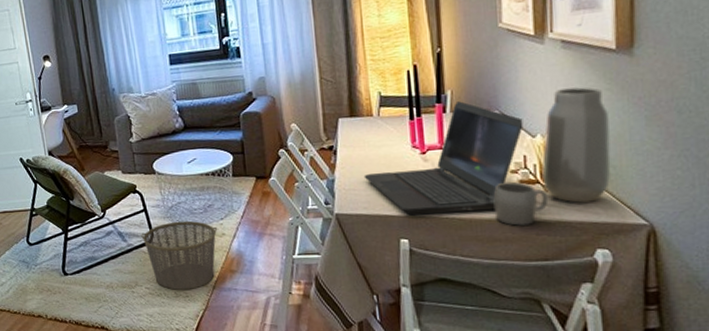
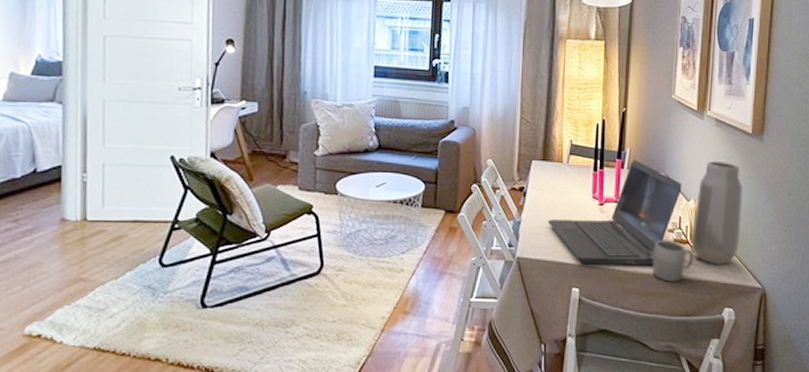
basket: present [141,220,218,291] -> none [308,251,397,333]

